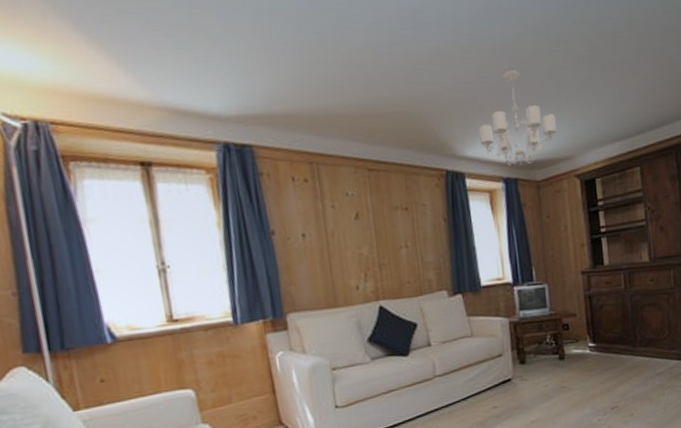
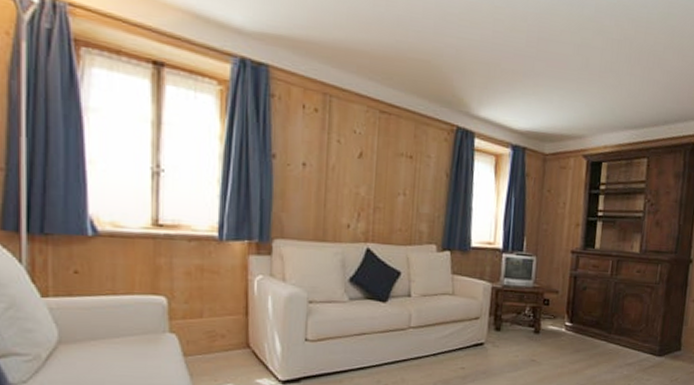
chandelier: present [478,69,557,166] -> none [495,39,574,136]

